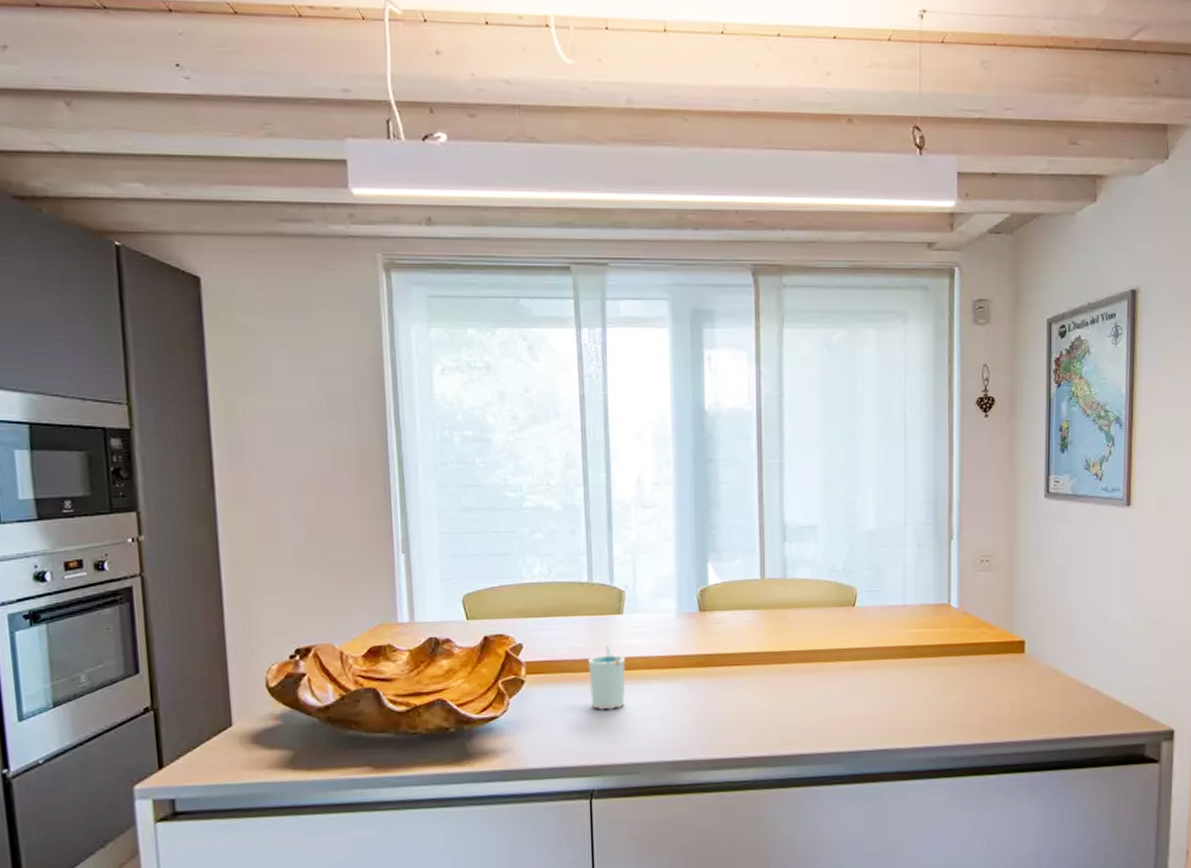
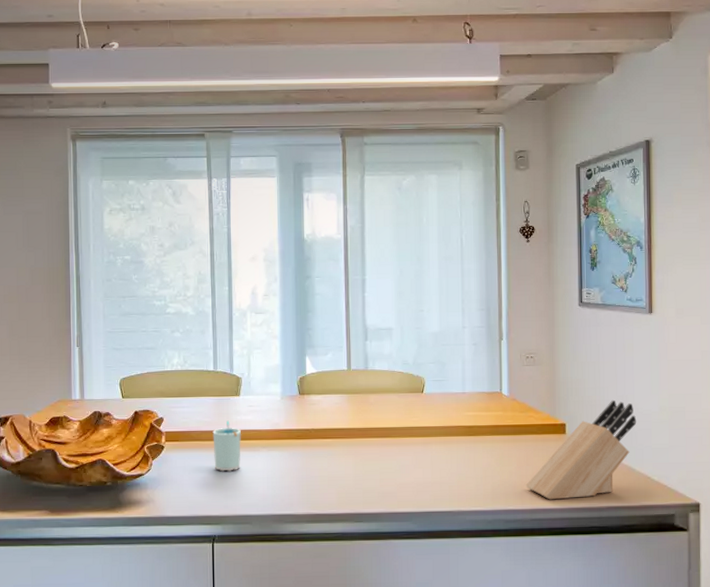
knife block: none [976,611,1107,732] -> present [525,400,637,500]

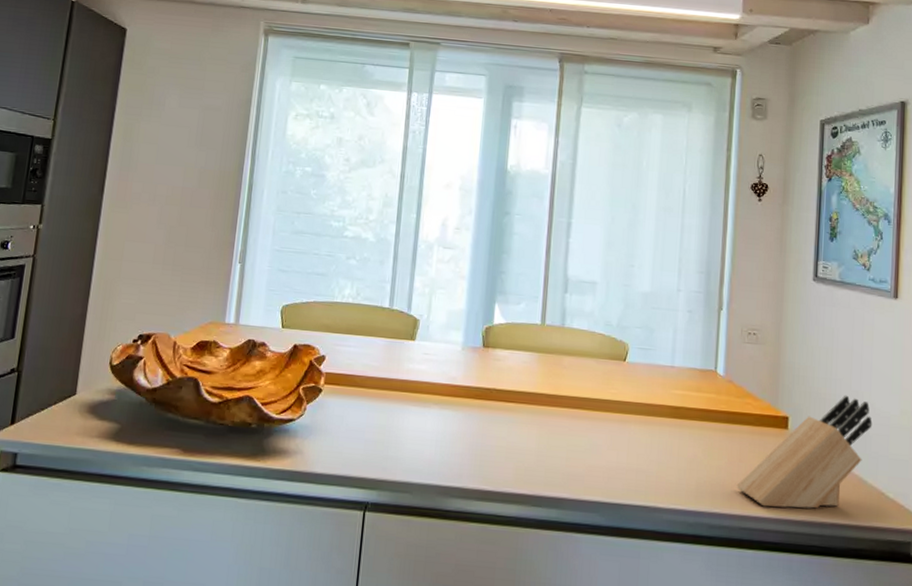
cup: present [213,420,241,472] -> none [376,367,412,428]

